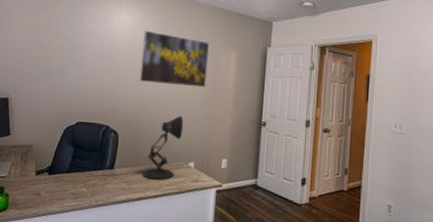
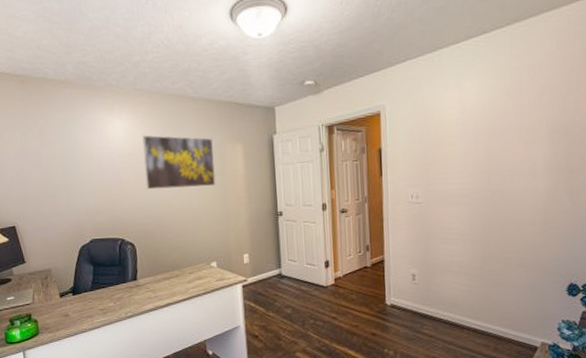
desk lamp: present [143,115,184,180] -> none [167,217,200,284]

